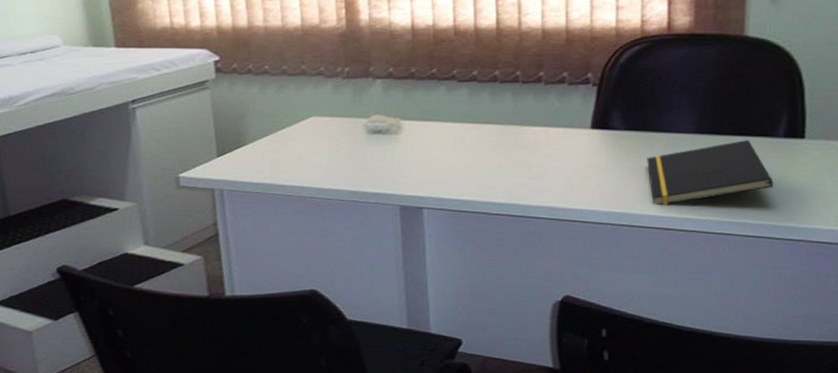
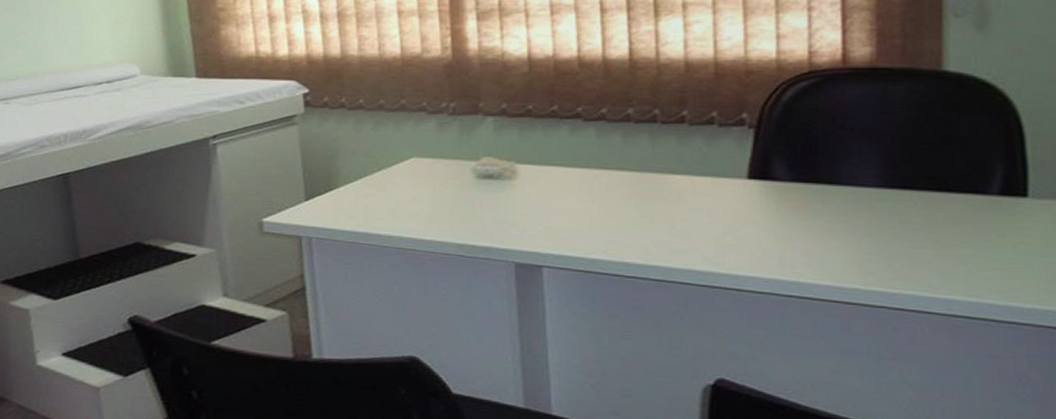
notepad: present [647,139,774,205] -> none [819,196,988,274]

